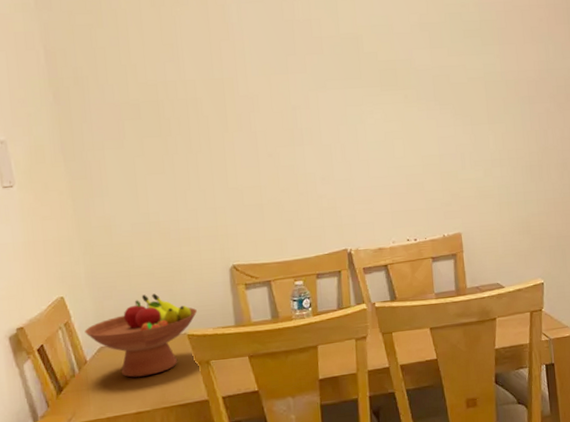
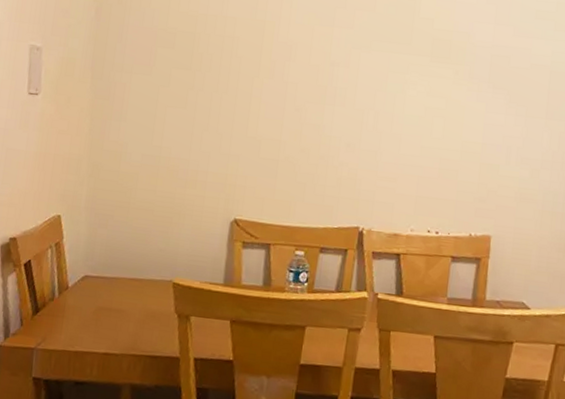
fruit bowl: present [85,293,198,378] -> none [73,230,189,317]

